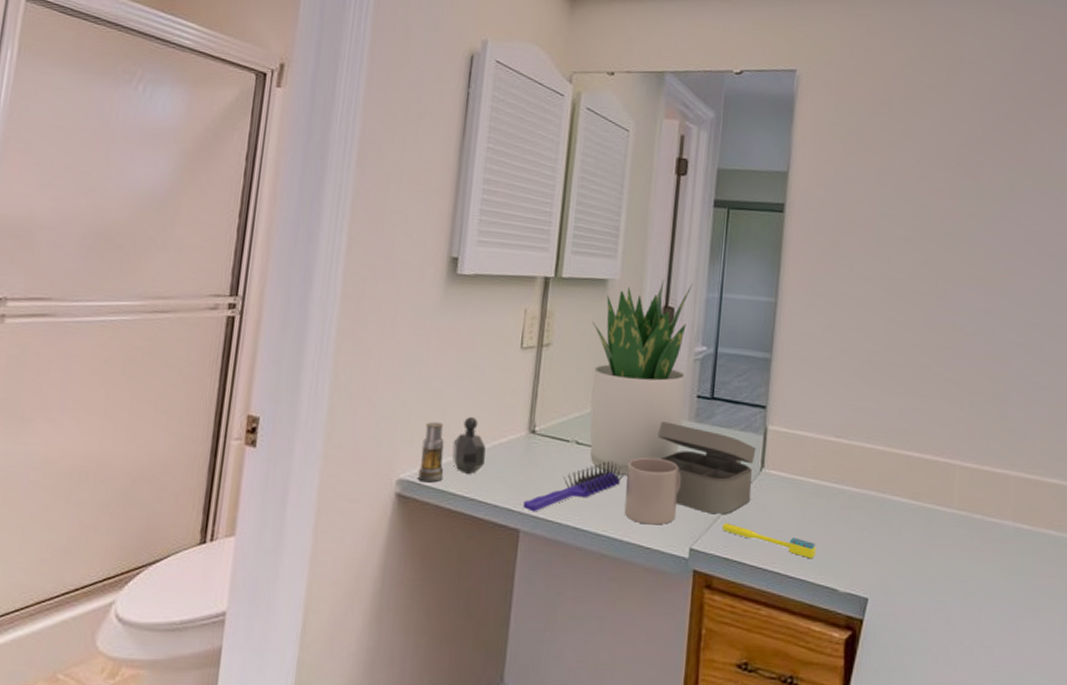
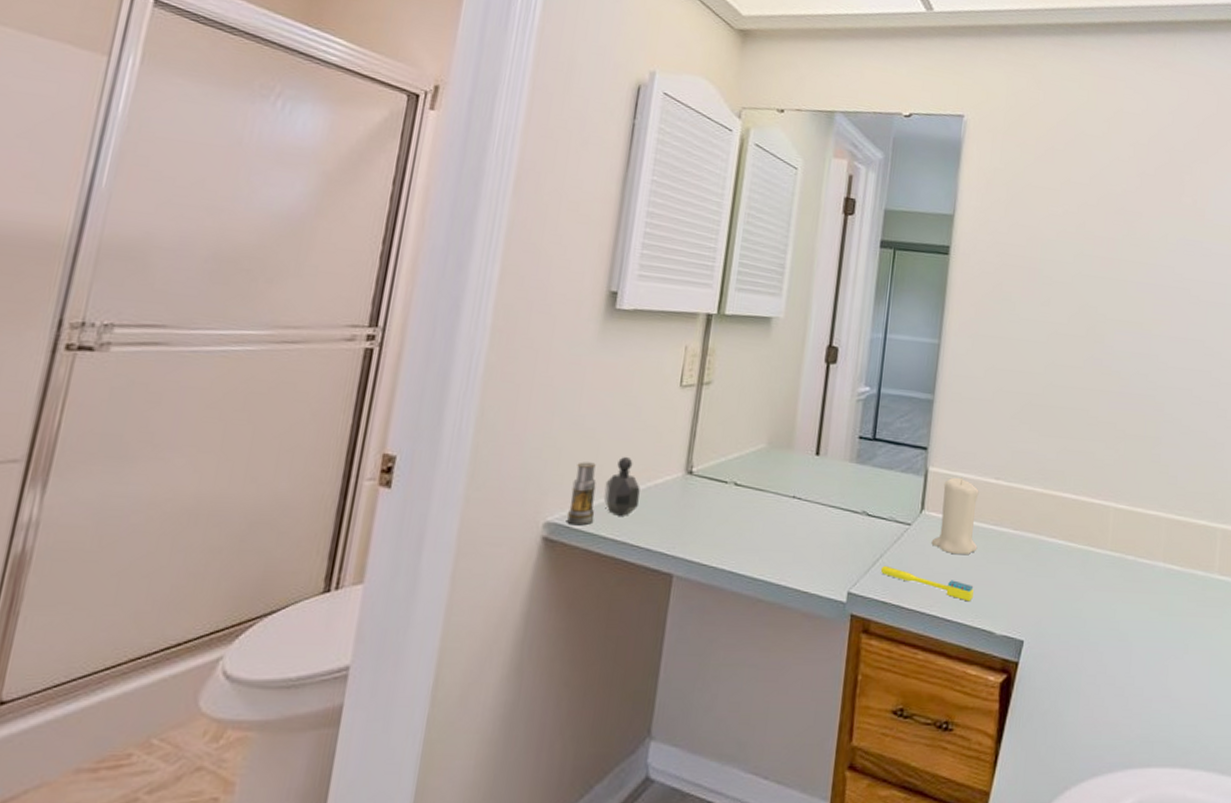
hairbrush: present [523,460,625,512] -> none [677,502,784,556]
planter: present [590,279,693,475] -> none [748,318,857,517]
mug: present [624,457,681,525] -> none [782,498,841,569]
jewelry box: present [657,421,756,515] -> none [818,462,917,558]
candle: none [772,435,820,513] -> present [931,477,979,555]

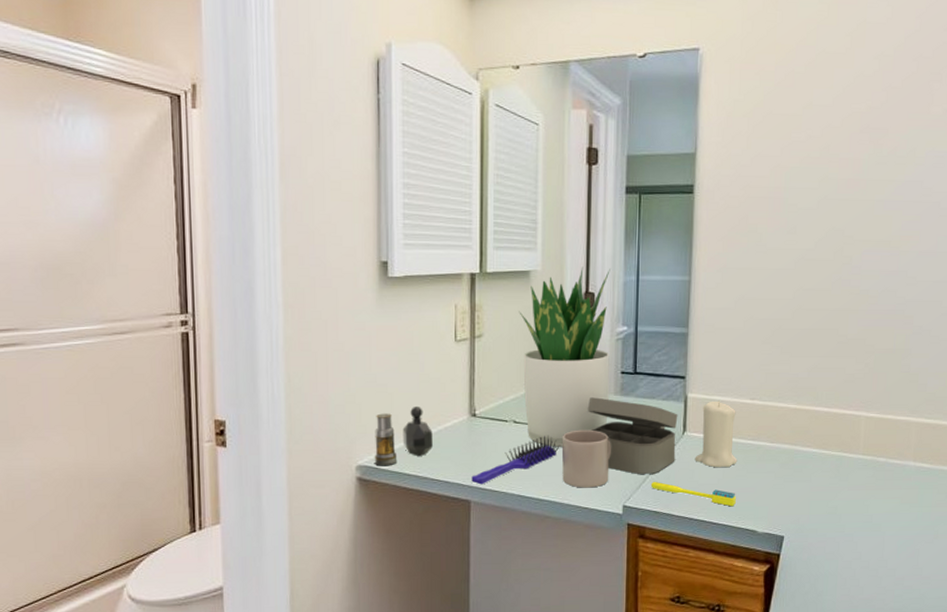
hairbrush: none [677,502,784,556] -> present [471,435,560,485]
planter: none [748,318,857,517] -> present [519,266,610,447]
mug: none [782,498,841,569] -> present [561,429,611,488]
jewelry box: none [818,462,917,558] -> present [587,397,678,475]

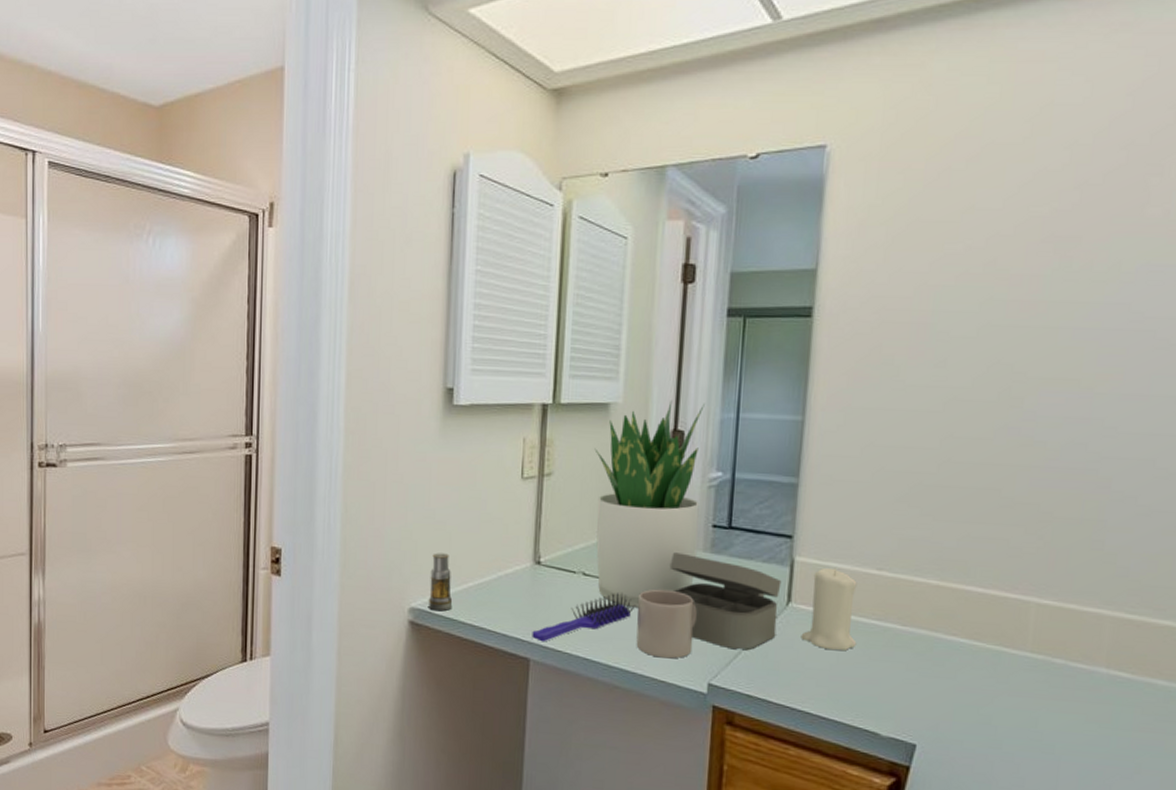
perfume bottle: present [402,405,433,456] -> none [459,547,492,604]
toothbrush: present [650,481,736,507] -> none [743,658,853,700]

